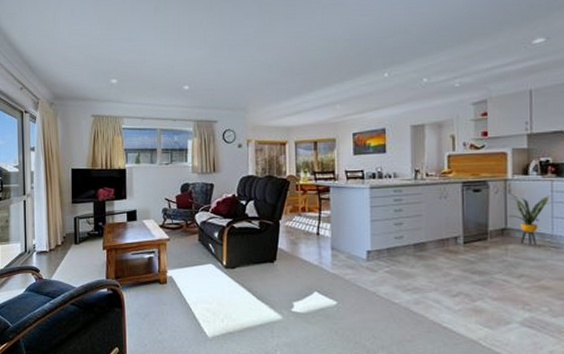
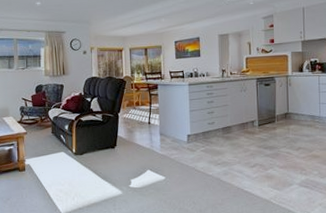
house plant: present [504,191,551,246] -> none [286,85,319,126]

